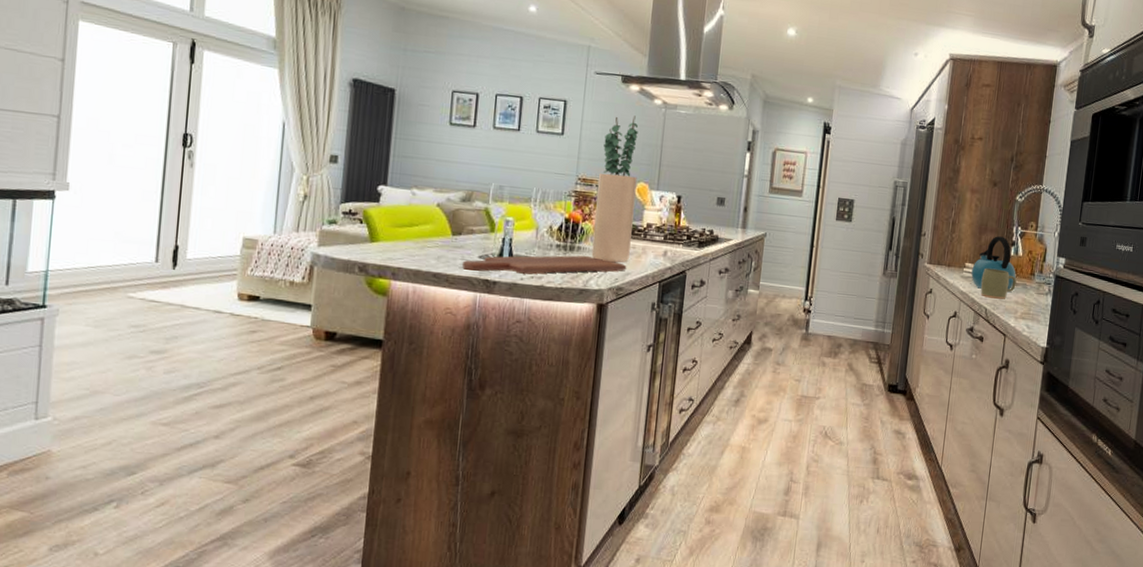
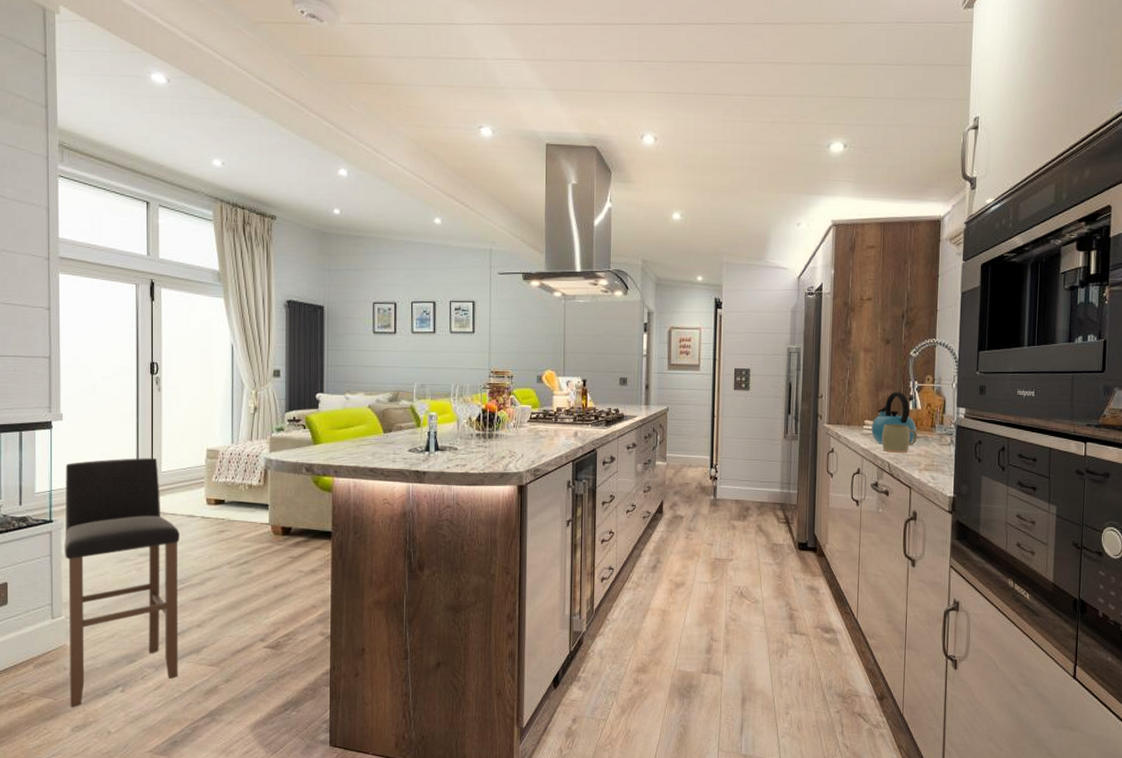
bar stool: none [50,240,203,523] -> present [64,458,180,707]
cutting board: present [461,255,627,274] -> none [394,441,542,463]
vase: present [591,115,638,263] -> none [508,309,544,447]

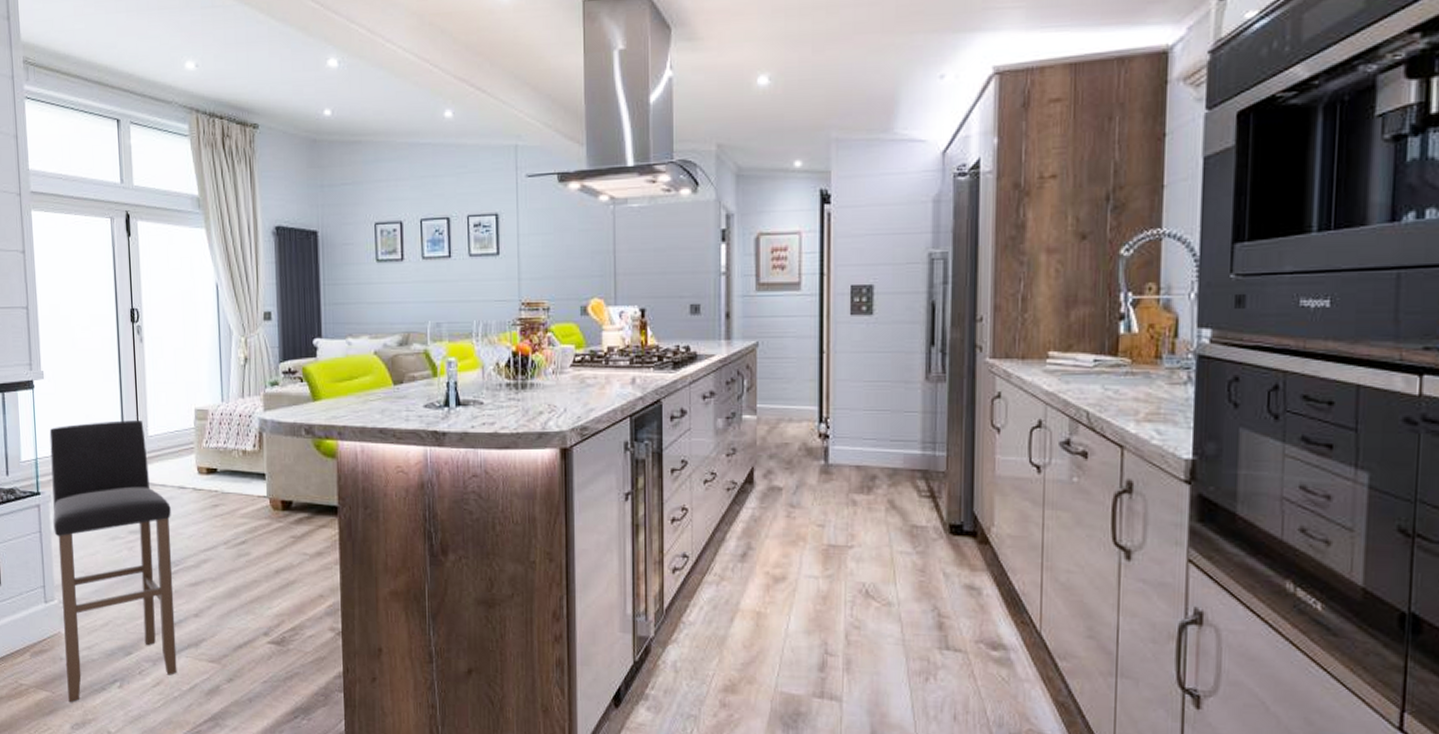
kettle: present [871,392,917,444] -> none [1059,309,1131,385]
mug: present [881,423,918,453] -> none [1075,355,1133,397]

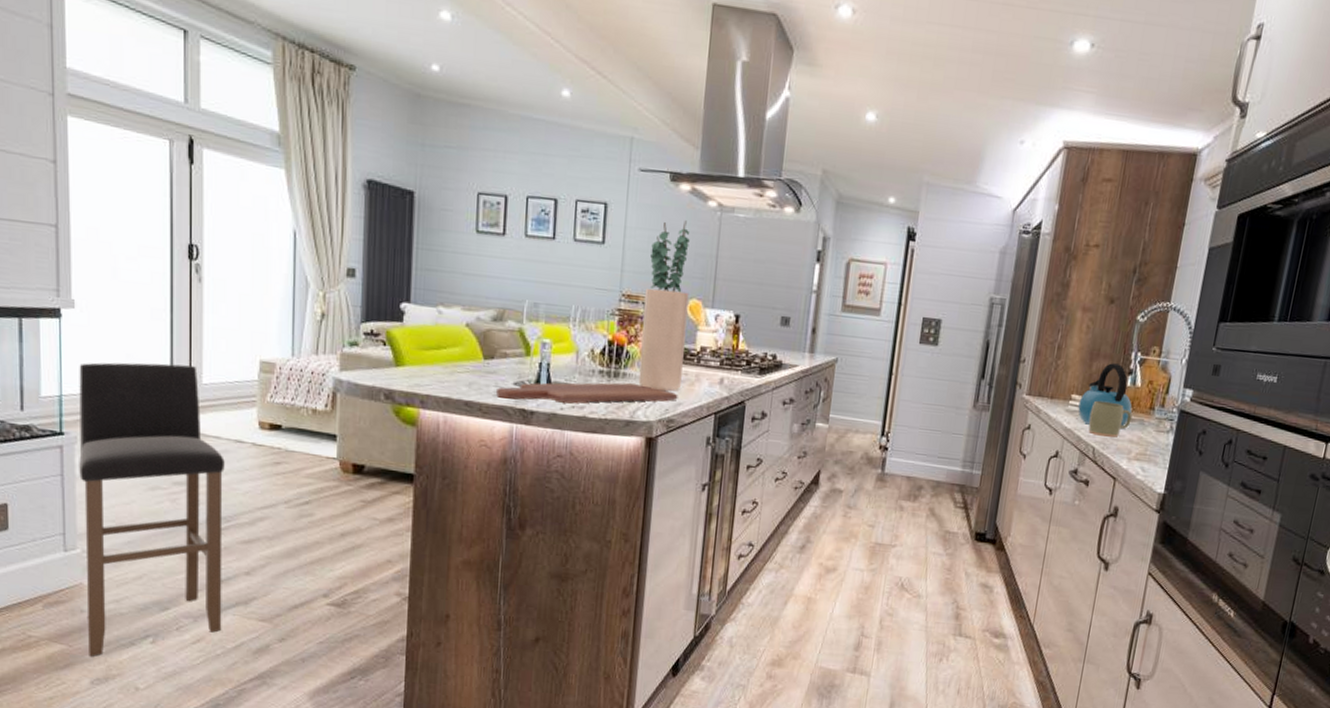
cutting board: none [407,392,589,422] -> present [495,382,678,404]
vase: none [544,219,591,398] -> present [638,220,690,392]
kettle: none [1059,309,1131,385] -> present [1078,363,1133,427]
mug: none [1075,355,1133,397] -> present [1088,400,1132,437]

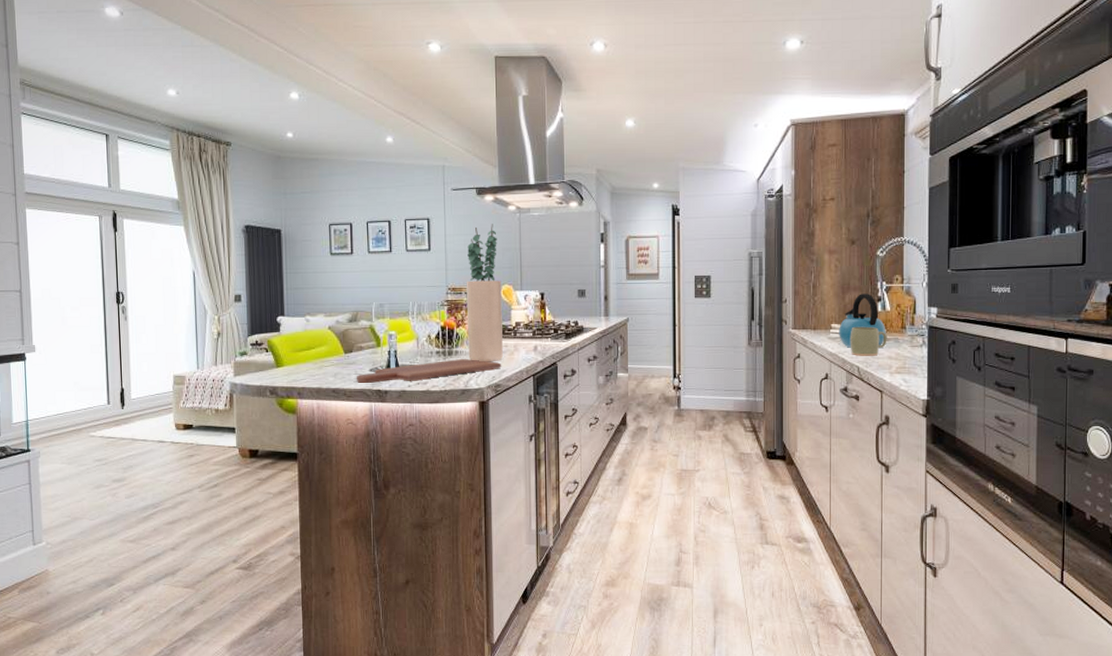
bar stool: present [79,362,225,656] -> none [40,386,156,630]

